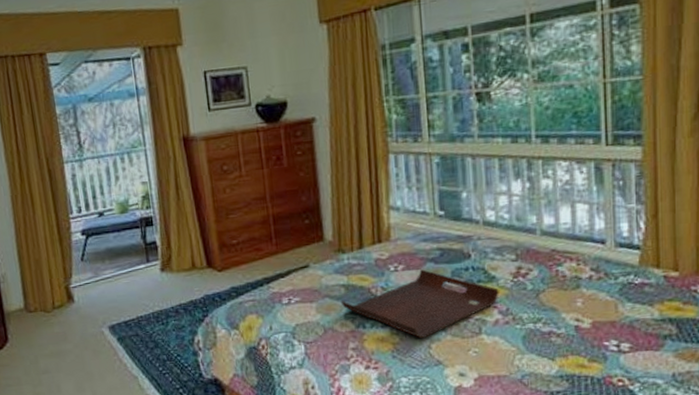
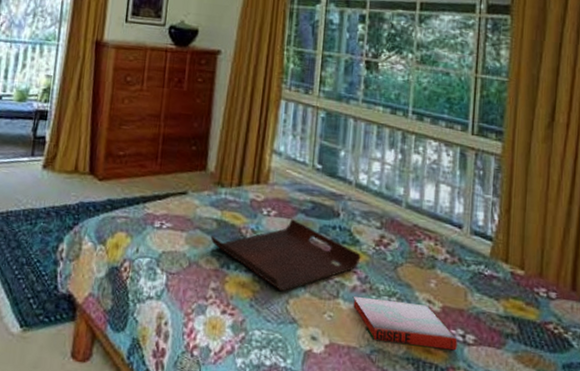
hardback book: none [496,324,612,365] -> present [352,297,457,351]

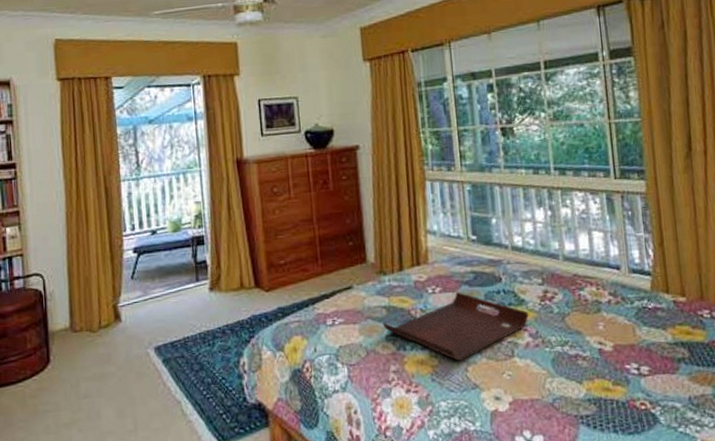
hardback book: present [352,297,457,351] -> none [527,347,634,389]

